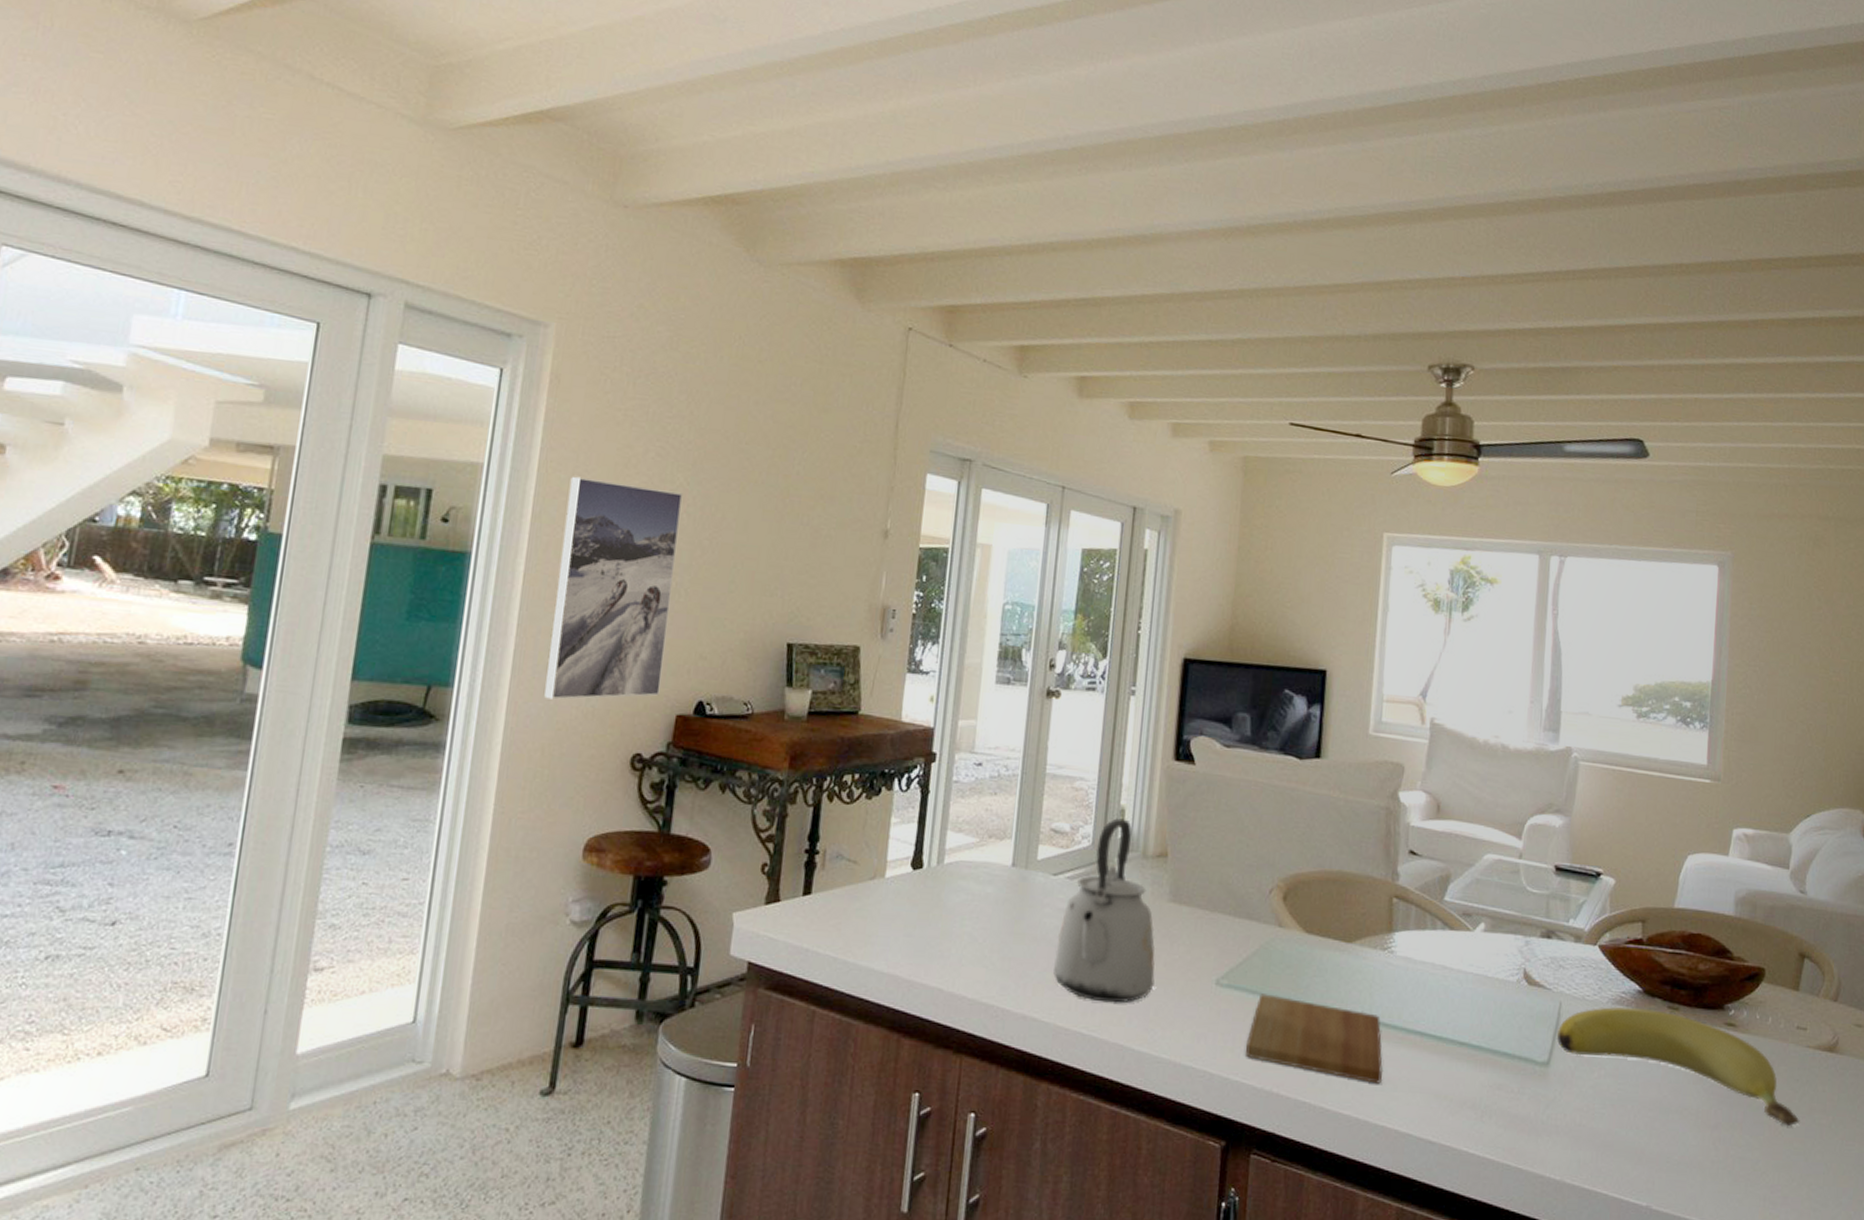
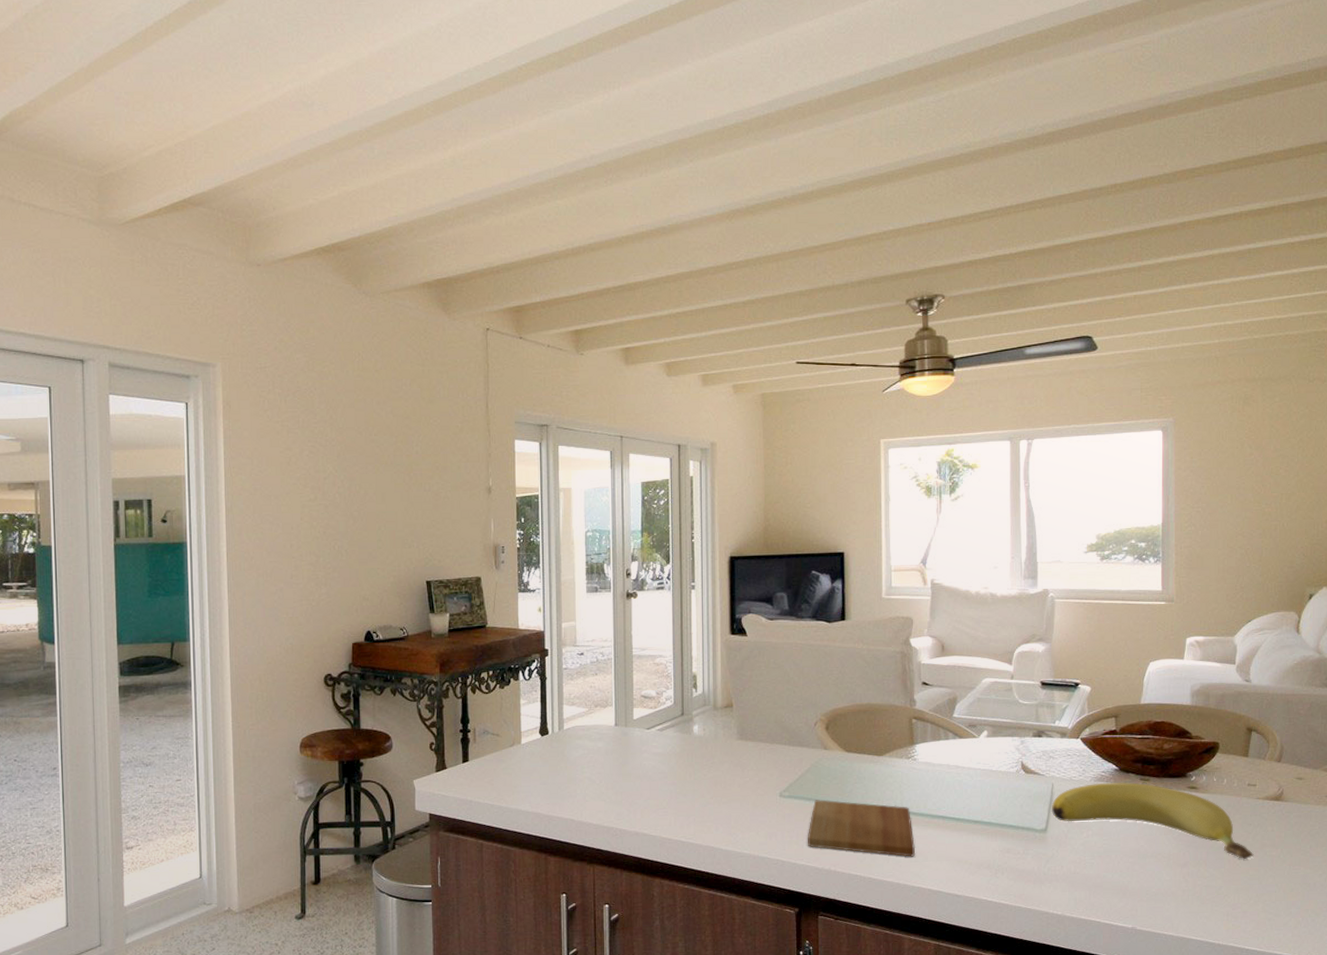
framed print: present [544,476,683,700] -> none [249,476,338,642]
kettle: present [1053,818,1156,1003] -> none [655,682,732,818]

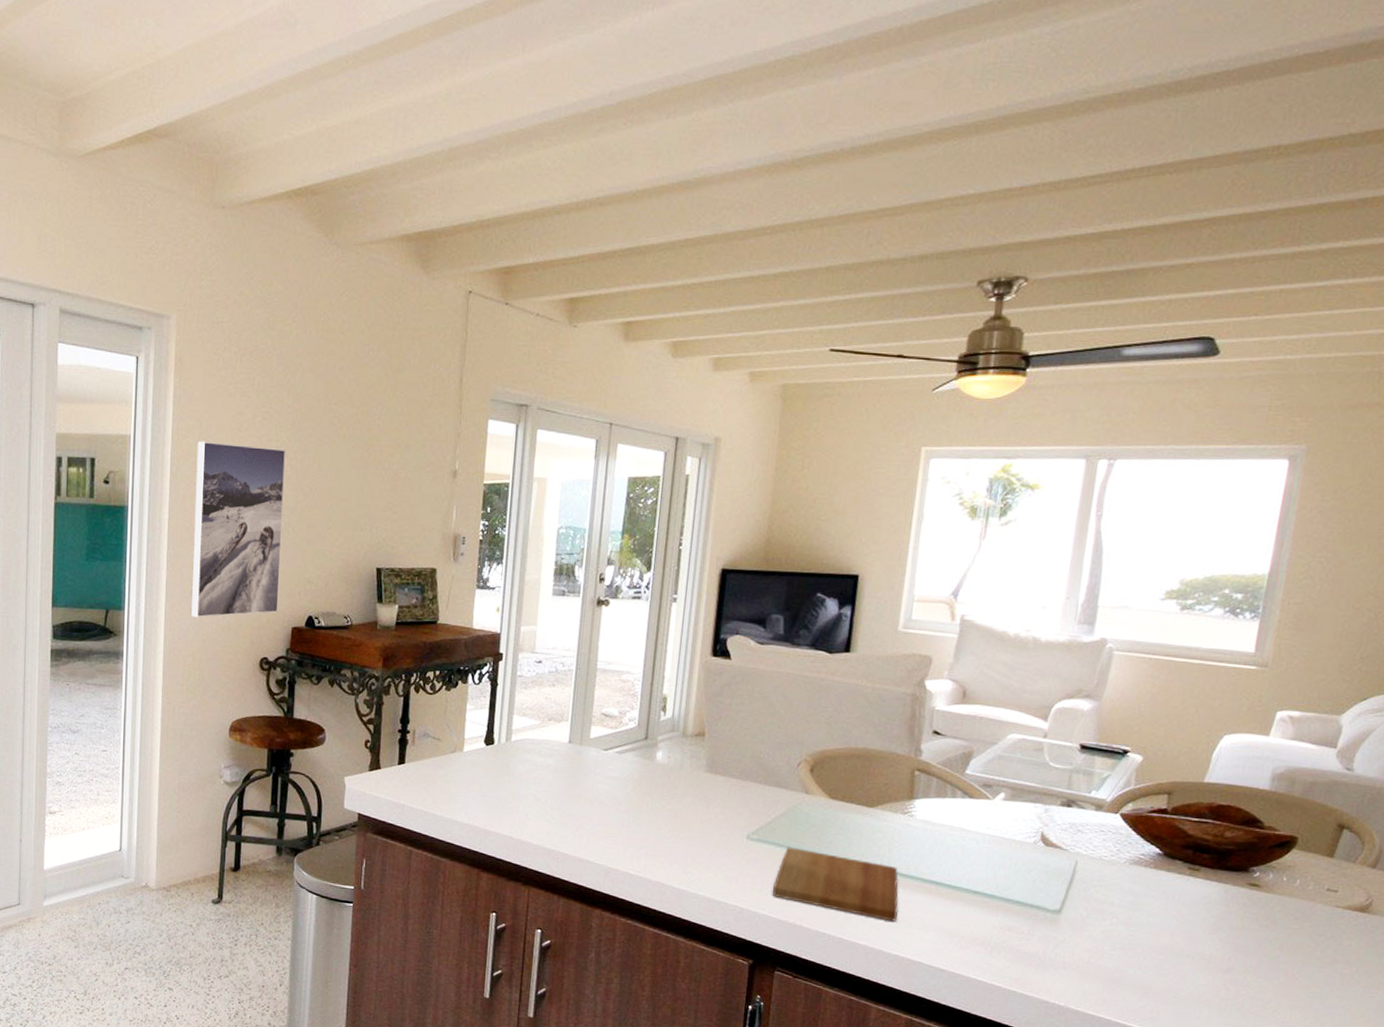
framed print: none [249,476,338,642] -> present [191,441,286,618]
banana: present [1051,782,1254,860] -> none [1070,866,1320,974]

